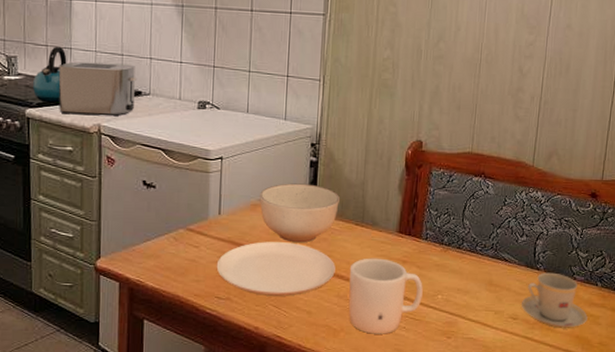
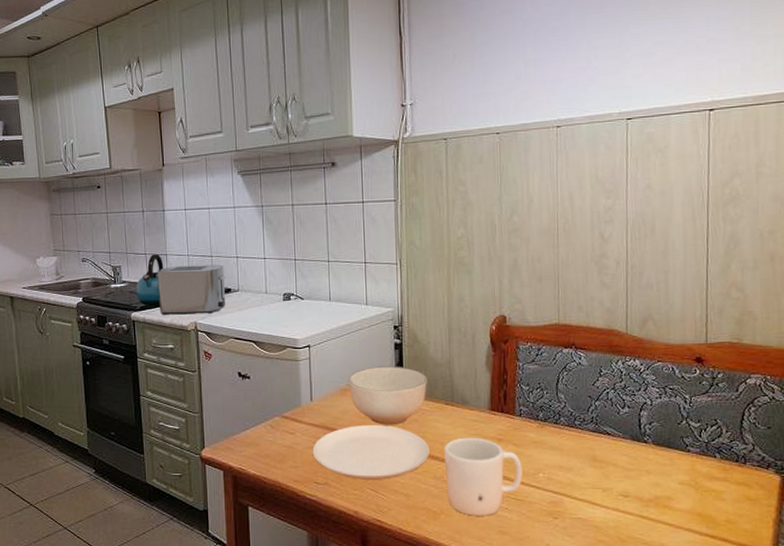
teacup: present [522,272,588,328] -> none [632,445,709,505]

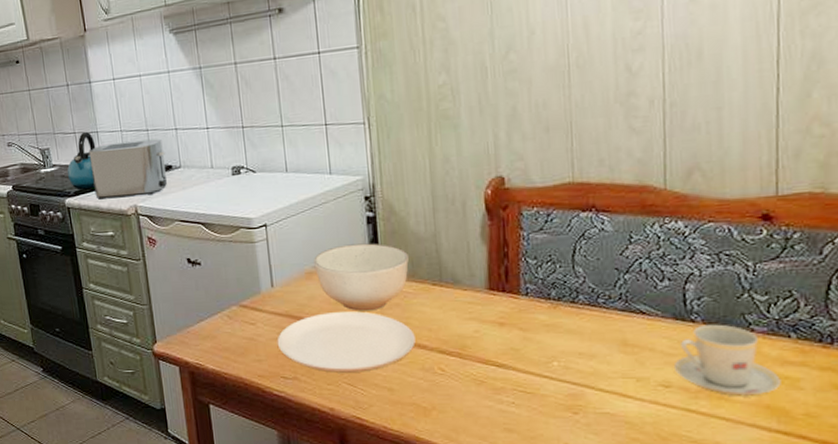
mug: present [443,437,523,516] -> none [432,321,532,412]
teacup: none [632,445,709,505] -> present [675,324,781,396]

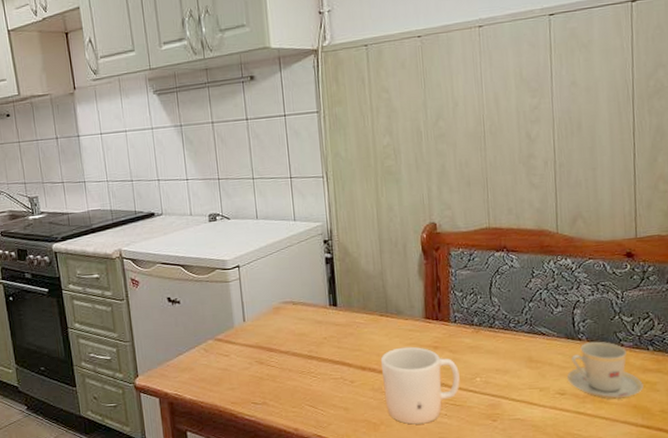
kettle: present [67,132,96,190] -> none [55,182,83,236]
toaster: present [88,139,168,200] -> none [76,188,151,244]
plate: present [277,311,416,373] -> none [248,341,367,397]
bowl: present [314,243,410,311] -> none [280,280,361,341]
mug: none [432,321,532,412] -> present [380,346,460,425]

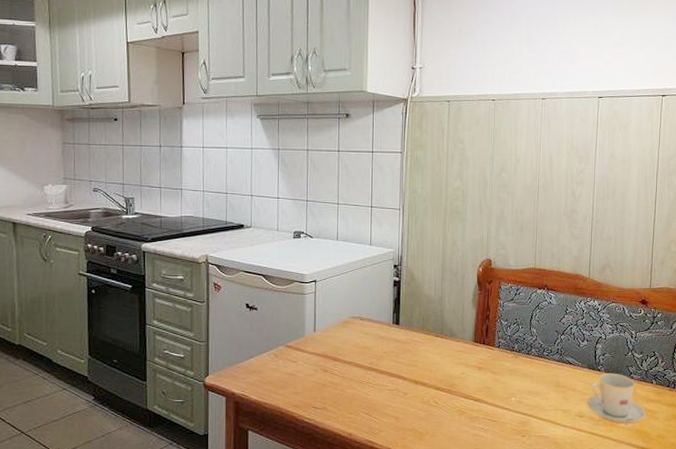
mug: present [380,346,460,425] -> none [431,366,498,436]

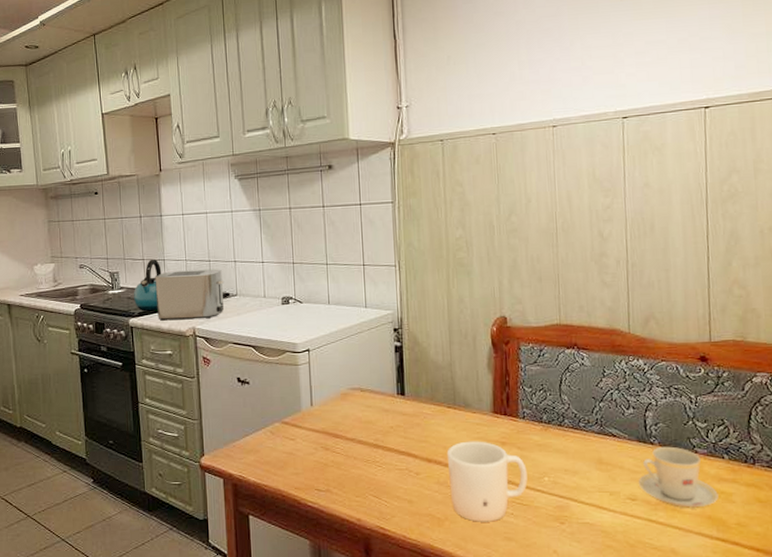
kettle: none [147,188,178,238] -> present [133,260,162,312]
toaster: none [170,200,240,248] -> present [155,269,225,321]
mug: none [431,366,498,436] -> present [446,441,528,522]

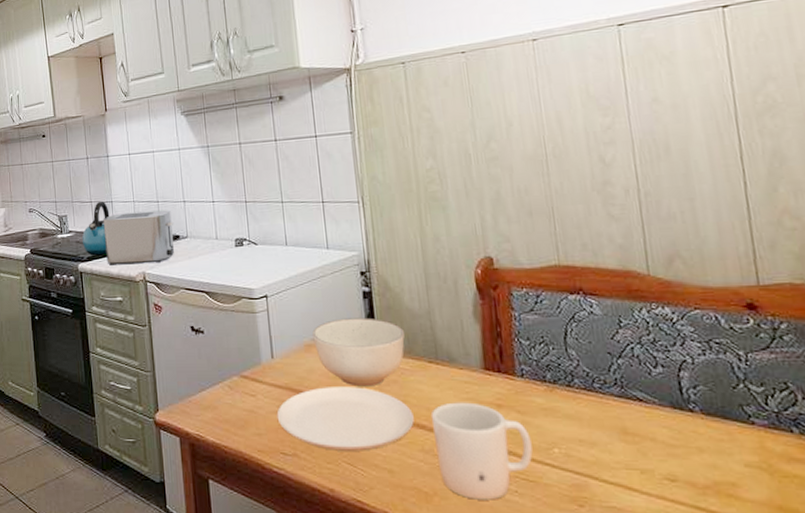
plate: none [313,430,432,486] -> present [276,387,414,451]
bowl: none [349,369,430,430] -> present [312,317,405,387]
teacup: present [639,446,719,508] -> none [678,415,791,495]

